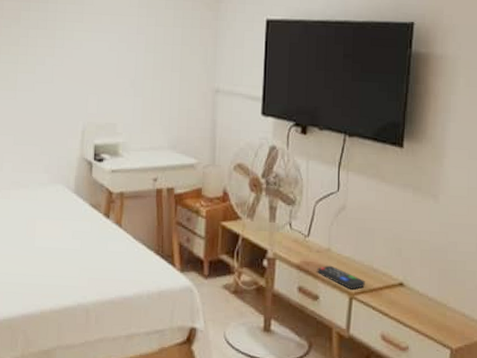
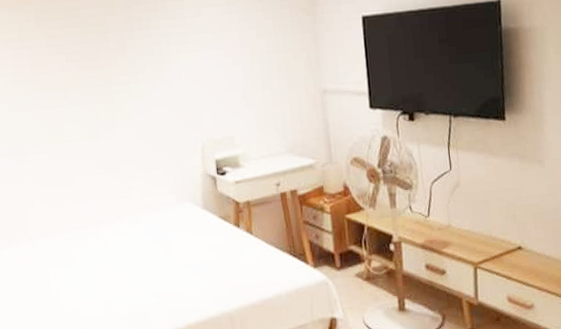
remote control: present [317,265,365,290] -> none [441,240,487,260]

